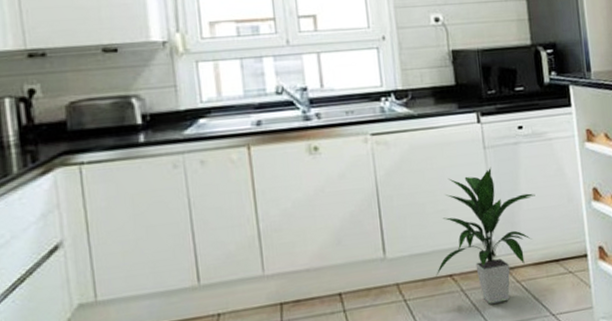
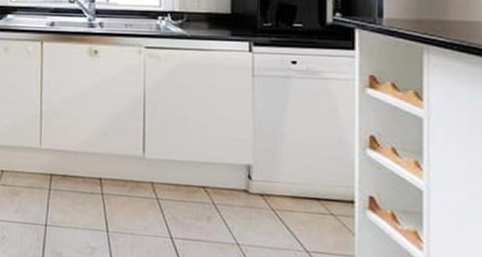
indoor plant: present [436,166,535,304] -> none [189,95,302,226]

